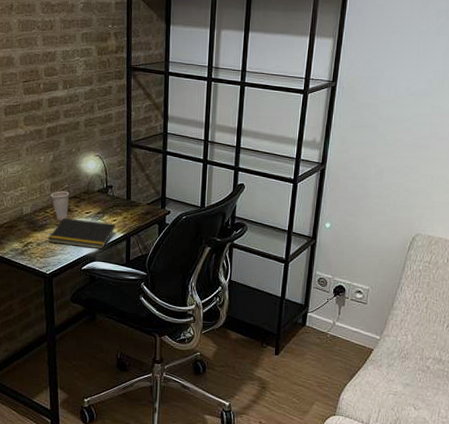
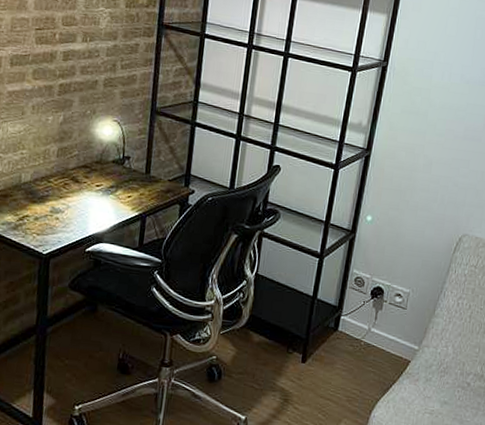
notepad: present [47,218,116,250] -> none [47,190,130,229]
cup: present [50,191,69,221] -> none [56,158,79,193]

